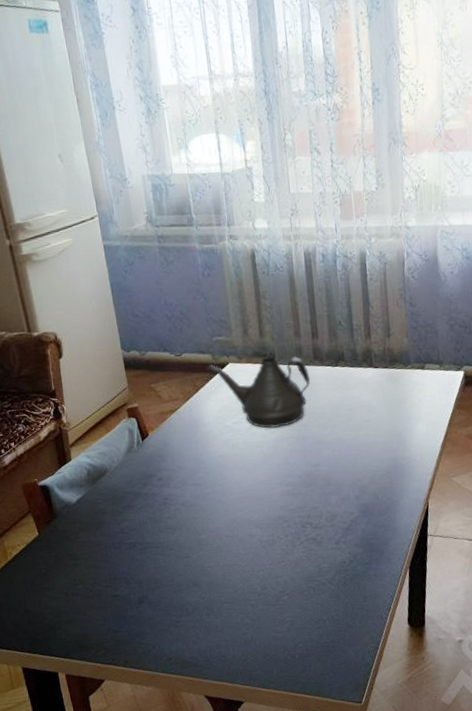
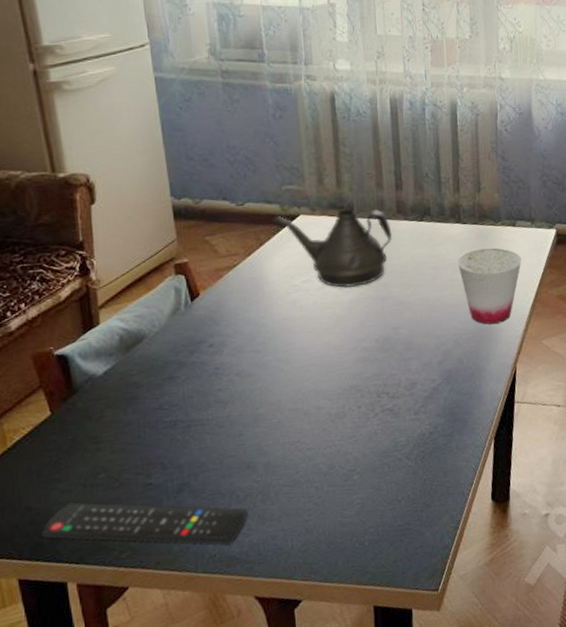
remote control: none [37,608,197,650] -> present [42,502,248,545]
cup: none [371,390,431,462] -> present [458,248,522,325]

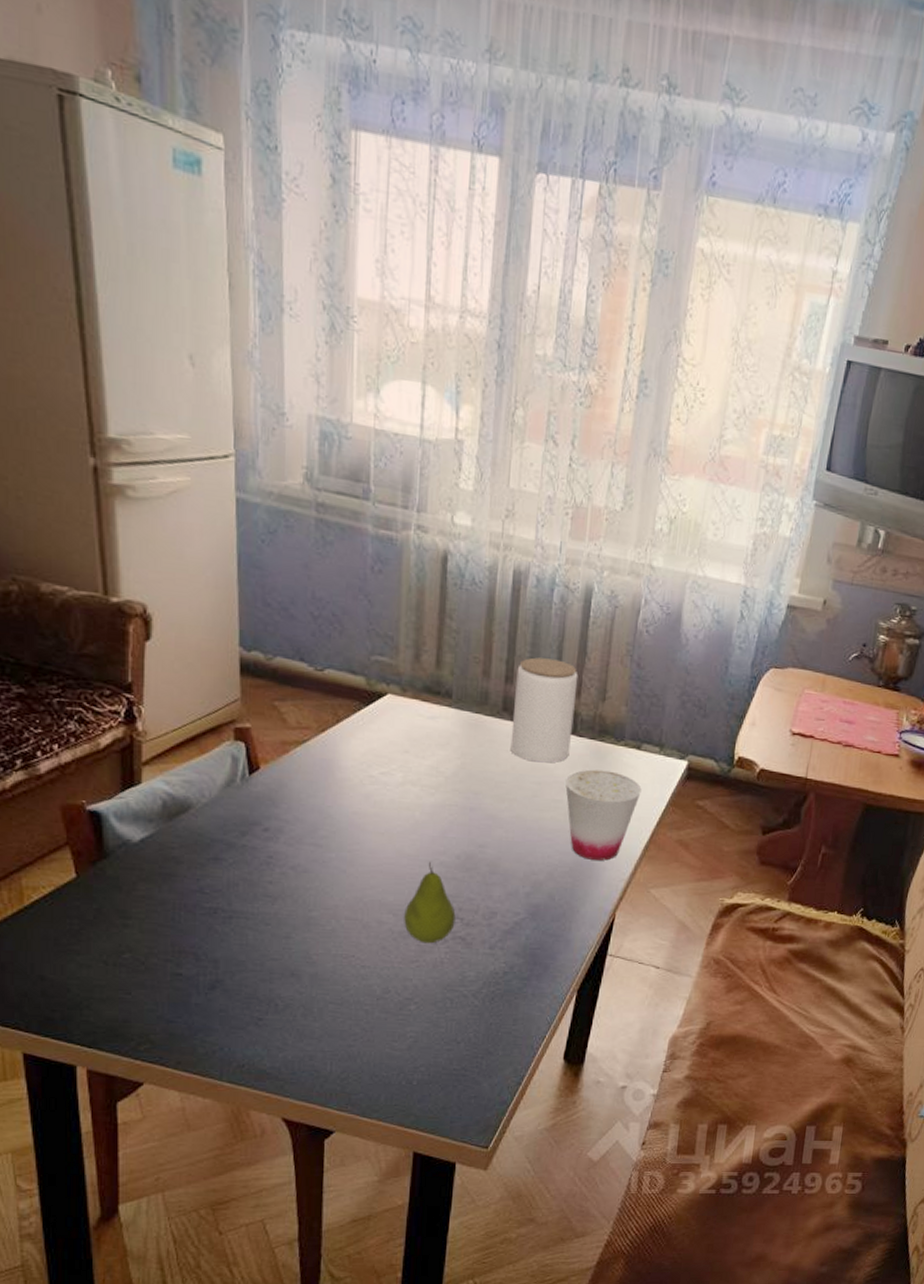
remote control: present [42,502,248,545] -> none [54,979,286,1056]
teapot: present [273,209,392,288] -> none [355,690,493,790]
fruit: none [338,349,382,420] -> present [404,862,456,944]
jar: none [404,164,458,251] -> present [510,657,578,763]

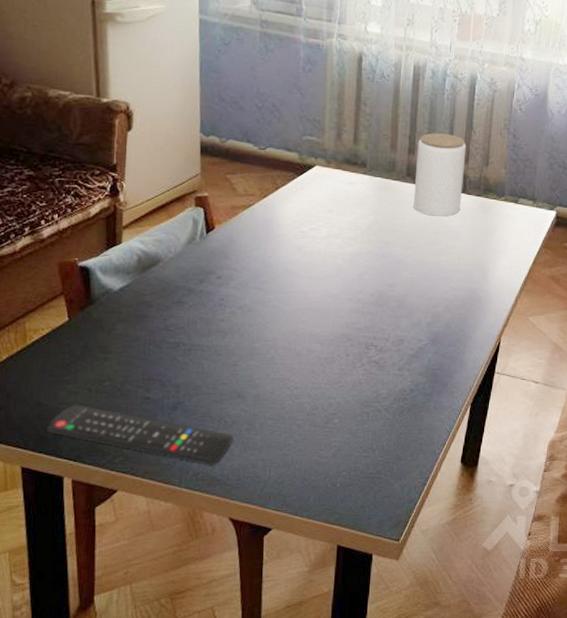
remote control: none [54,979,286,1056] -> present [47,404,233,465]
fruit: present [404,862,456,944] -> none [329,300,371,367]
cup: present [565,769,642,861] -> none [458,220,520,294]

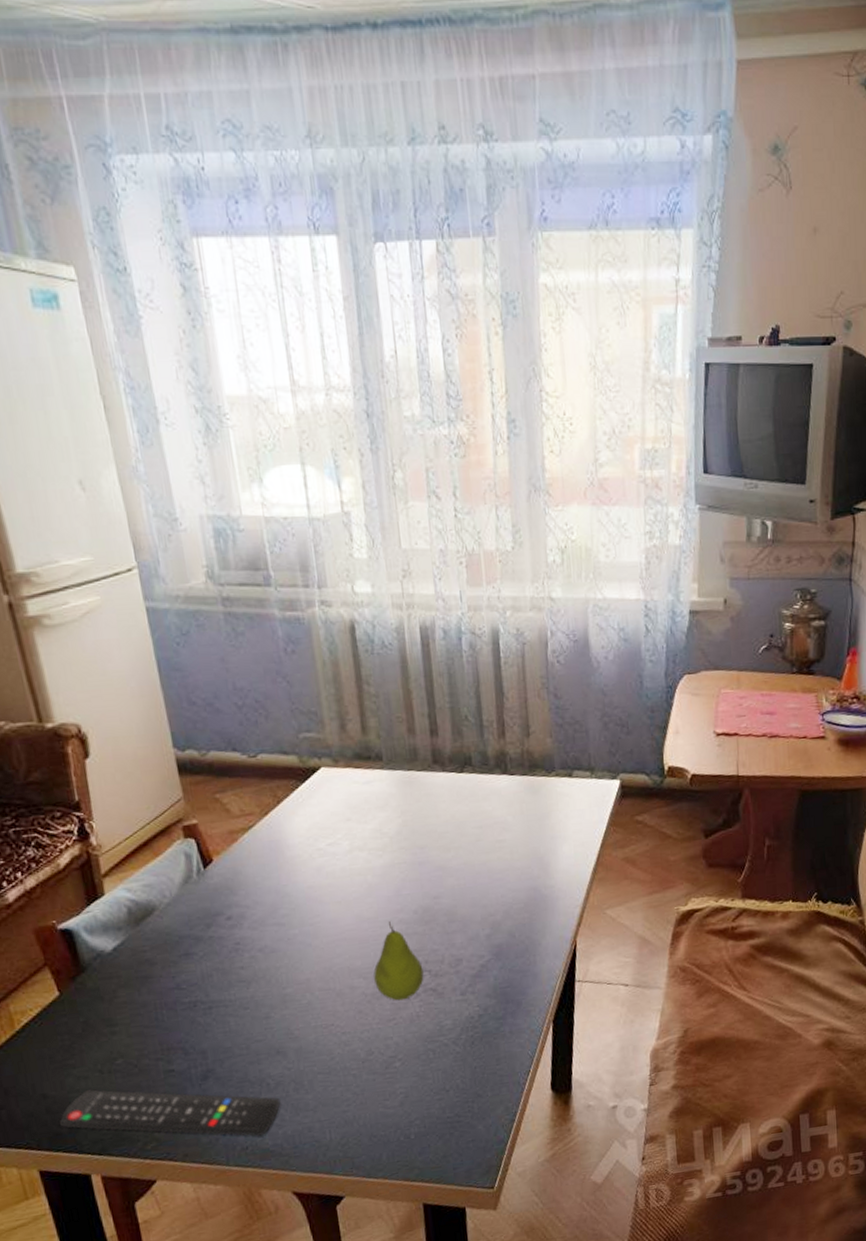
fruit: none [329,300,371,367] -> present [373,922,424,1001]
jar: present [413,133,467,217] -> none [440,705,505,808]

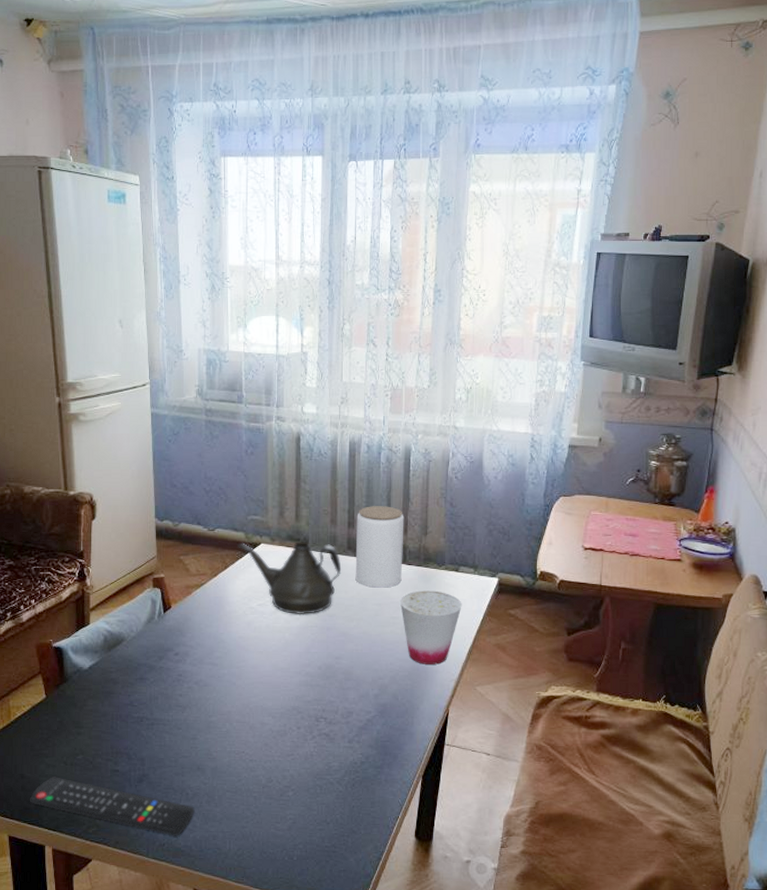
teapot: none [290,759,429,852] -> present [238,542,342,615]
fruit: present [373,922,424,1001] -> none [281,673,320,740]
jar: none [440,705,505,808] -> present [355,506,404,588]
cup: none [505,803,580,892] -> present [400,590,462,665]

